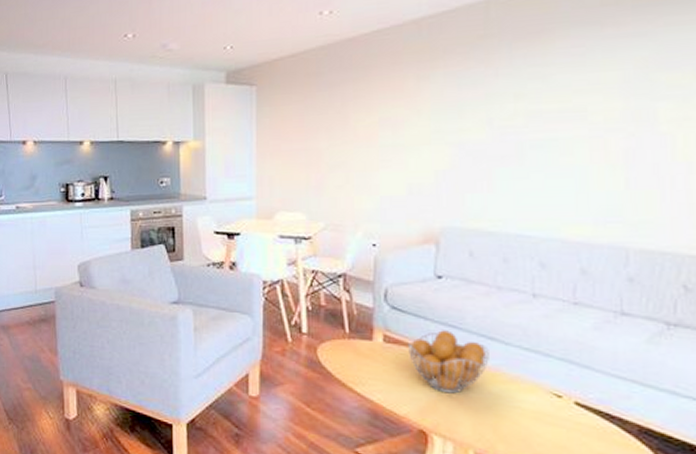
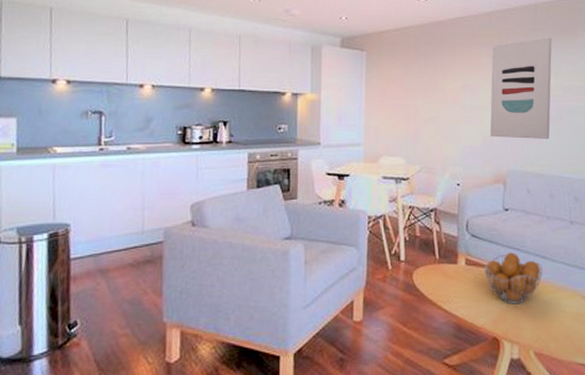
wall art: none [417,45,512,186] -> present [490,38,552,139]

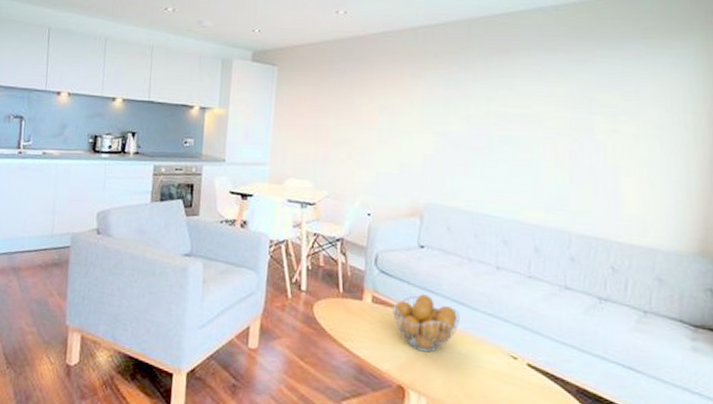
wall art: present [490,38,552,139] -> none [408,58,487,172]

